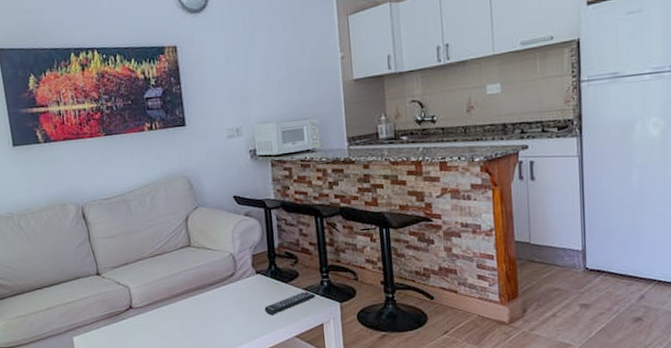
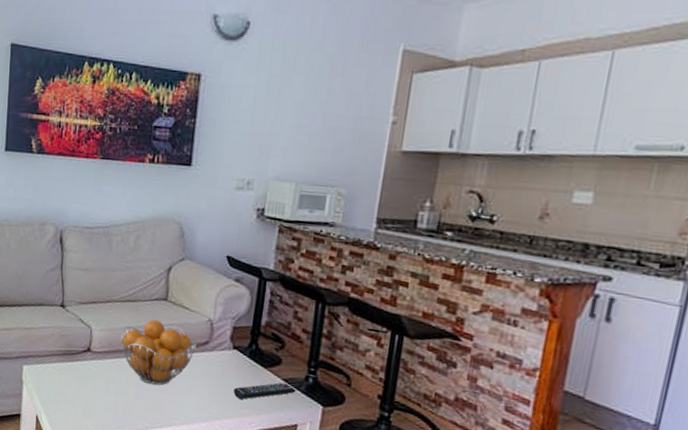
fruit basket: none [157,265,225,323] -> present [121,319,196,385]

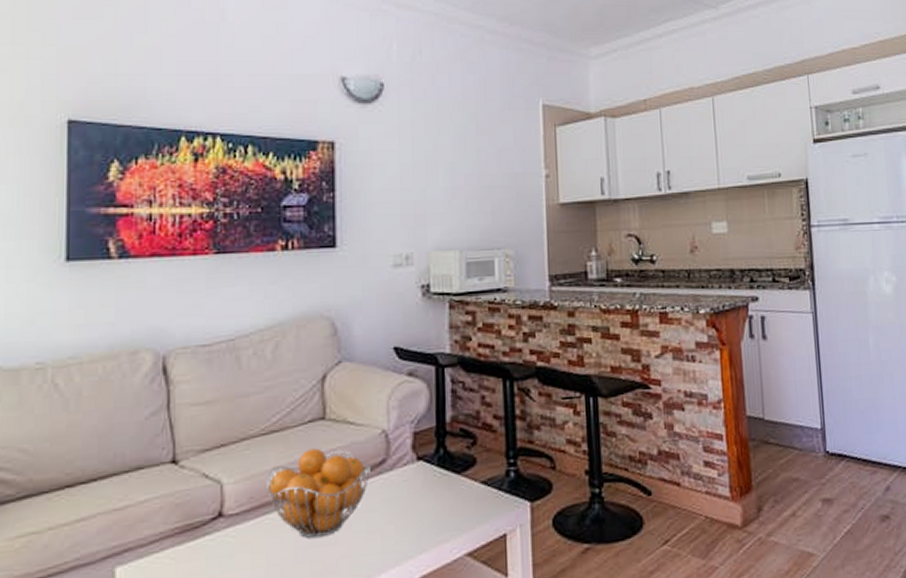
remote control: present [233,382,296,399] -> none [425,485,498,522]

